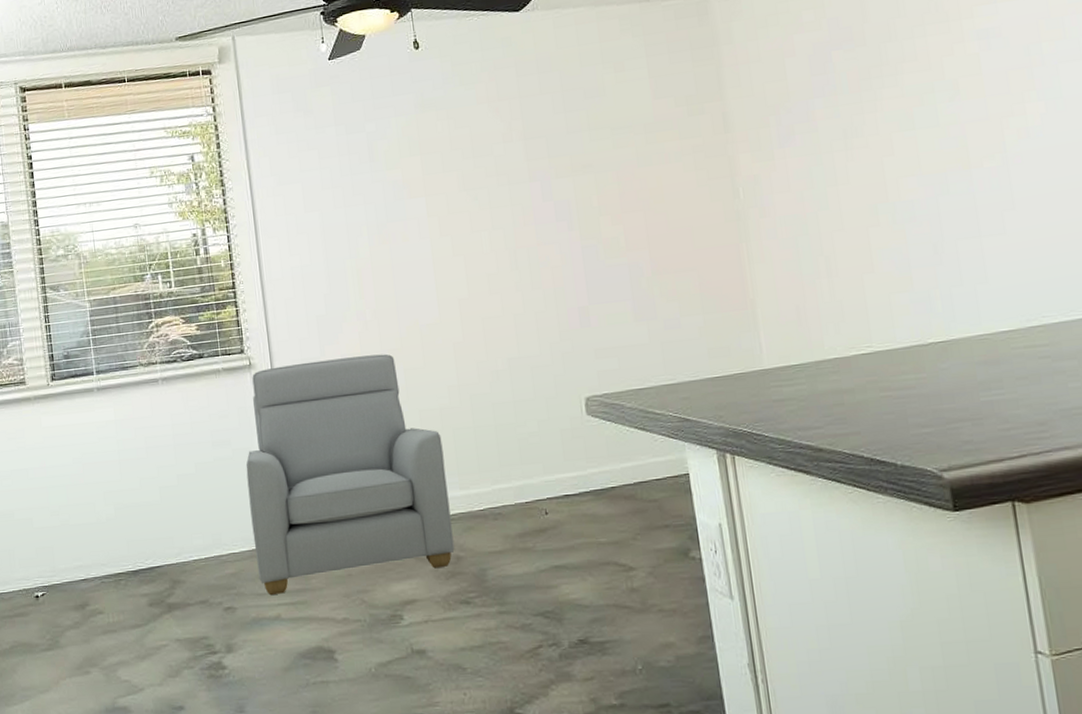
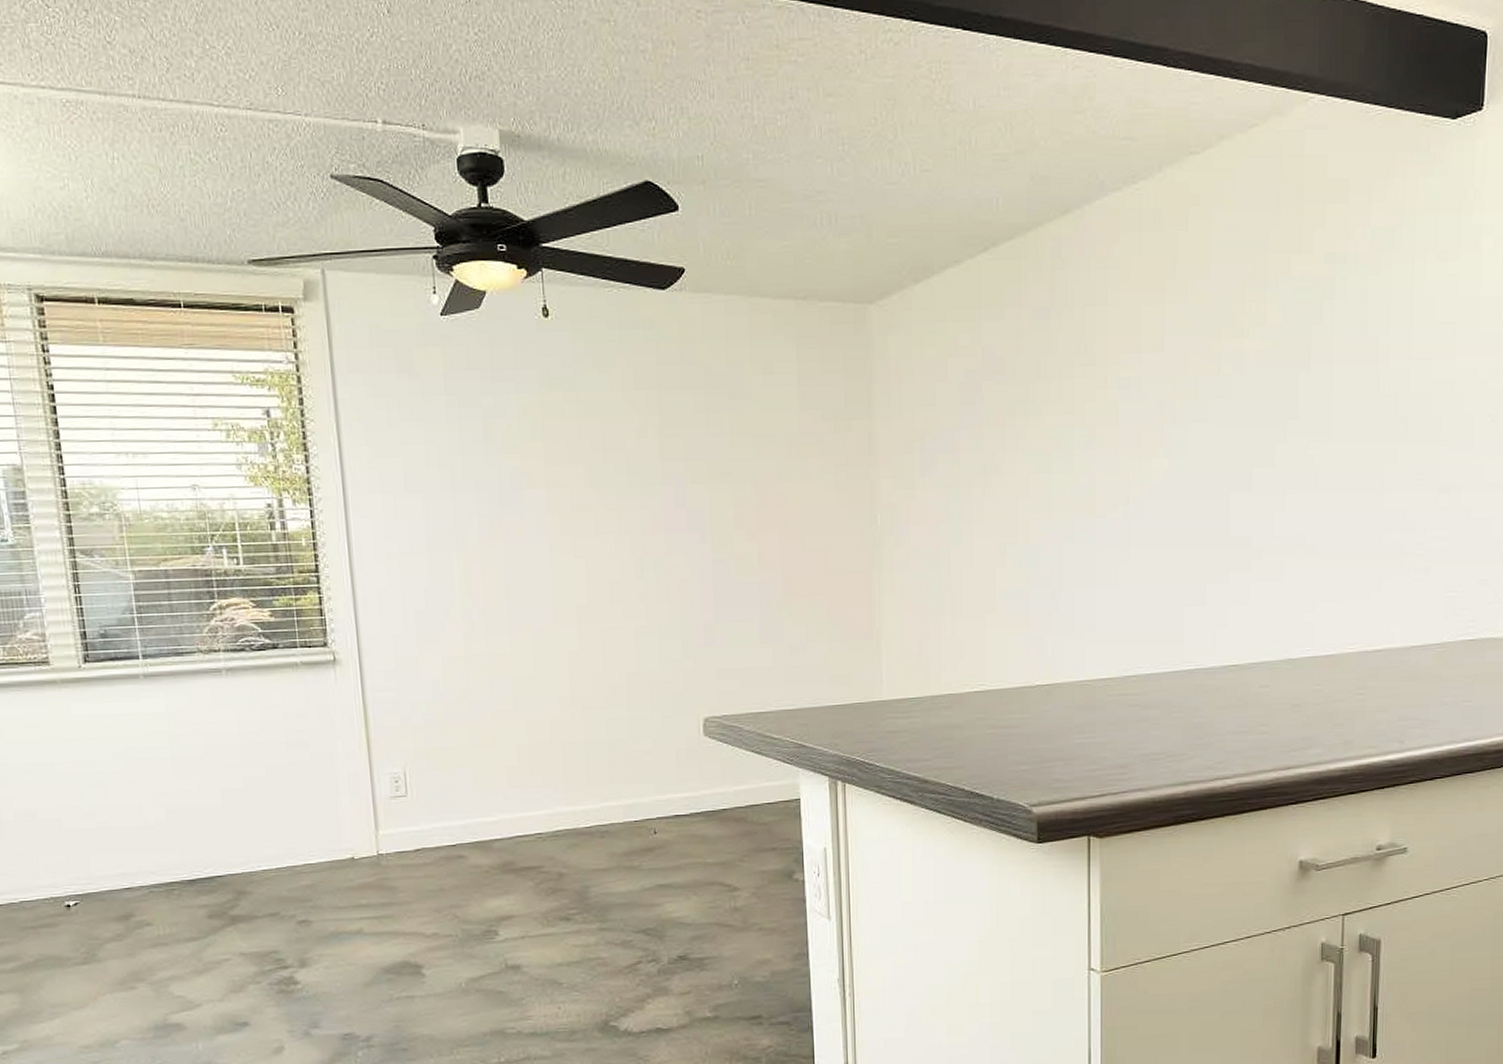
armchair: present [245,354,455,596] -> none [326,658,557,909]

